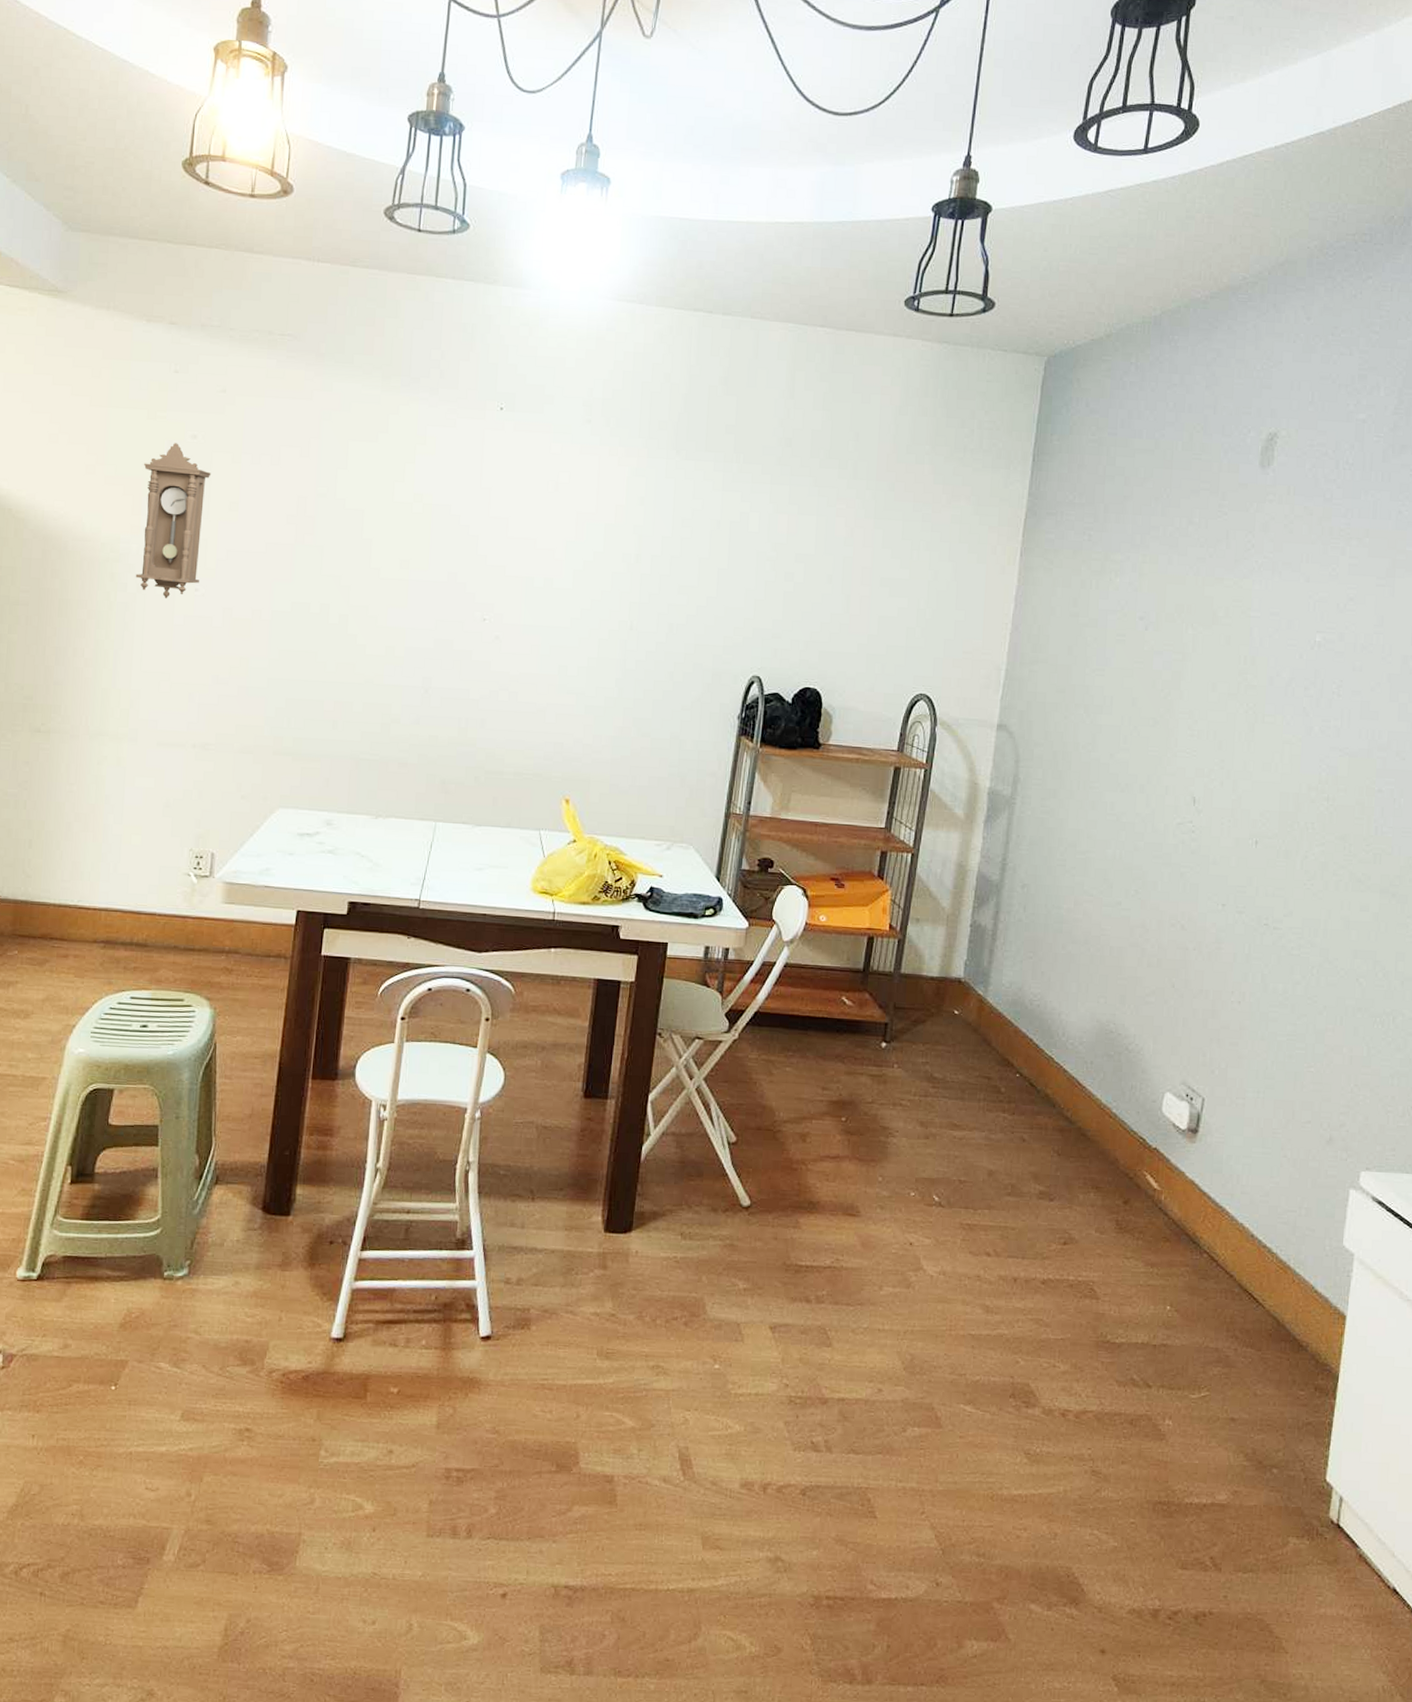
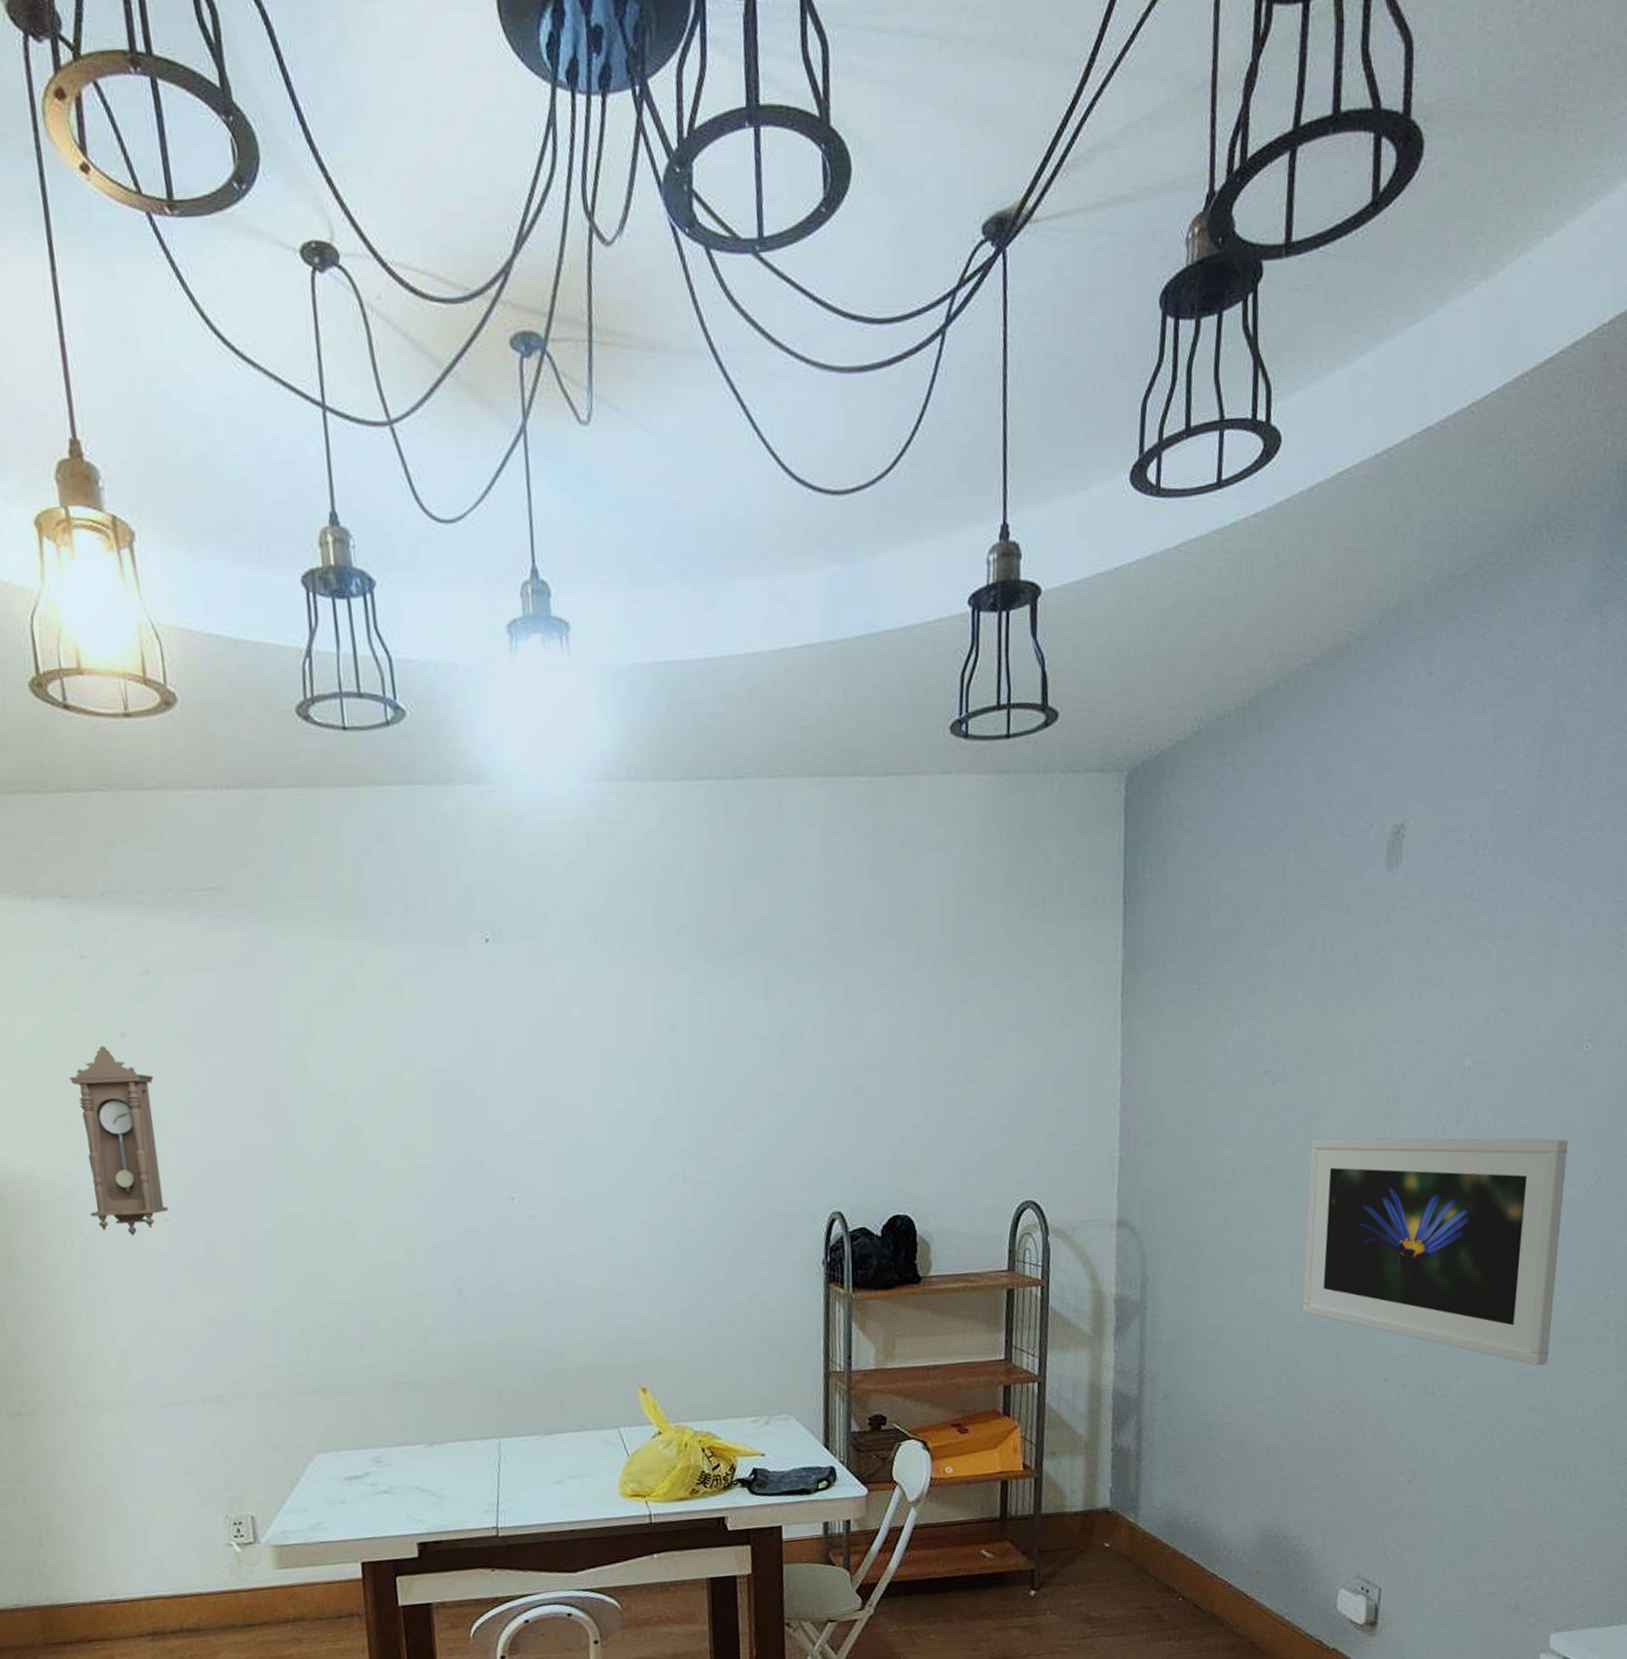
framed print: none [1154,682,1404,917] -> present [1302,1138,1568,1366]

